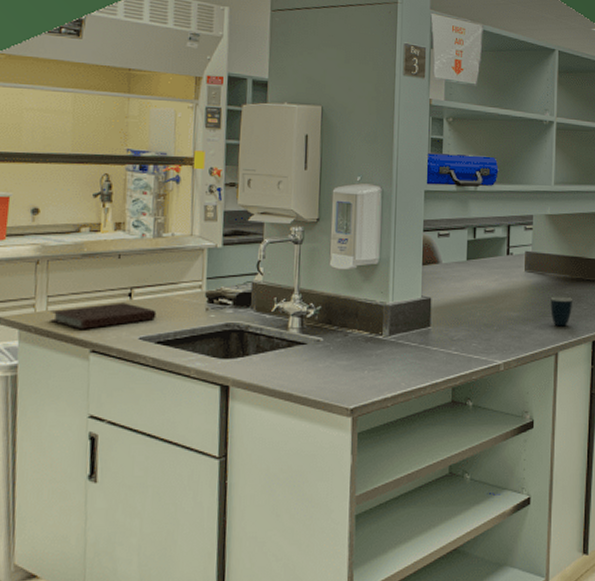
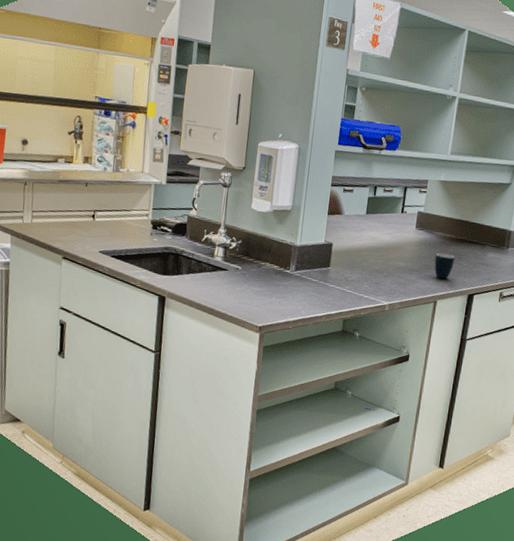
notebook: present [50,302,157,330] -> none [34,221,113,241]

